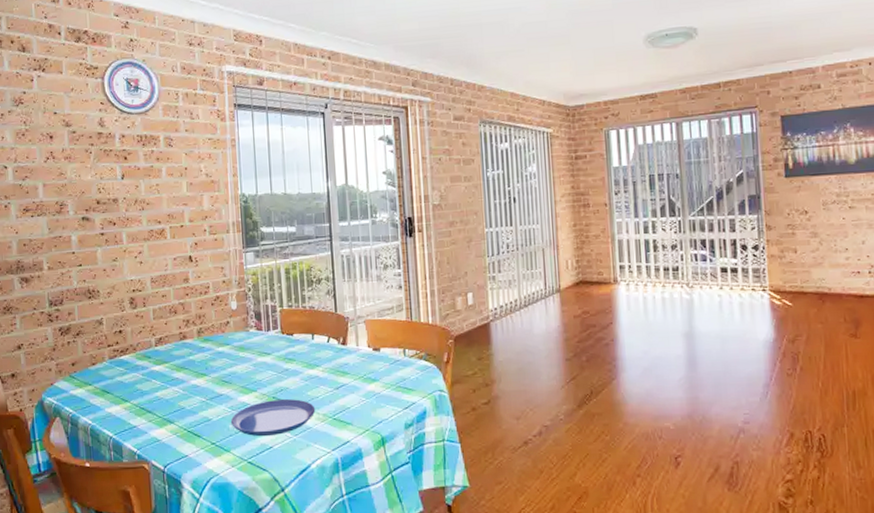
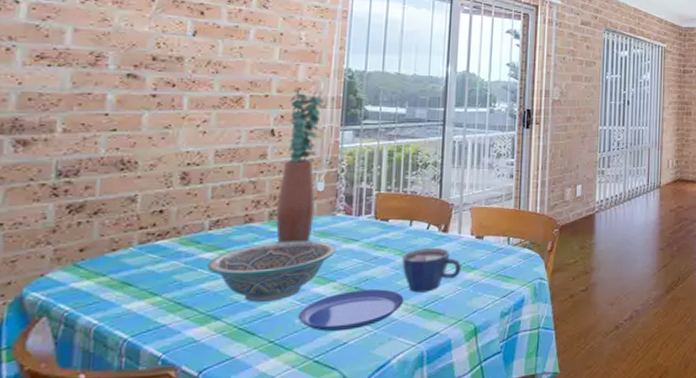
bowl: none [158,354,254,409] -> present [207,240,337,302]
vase: none [200,216,233,357] -> present [276,87,325,243]
cup: none [309,359,363,403] -> present [402,247,461,293]

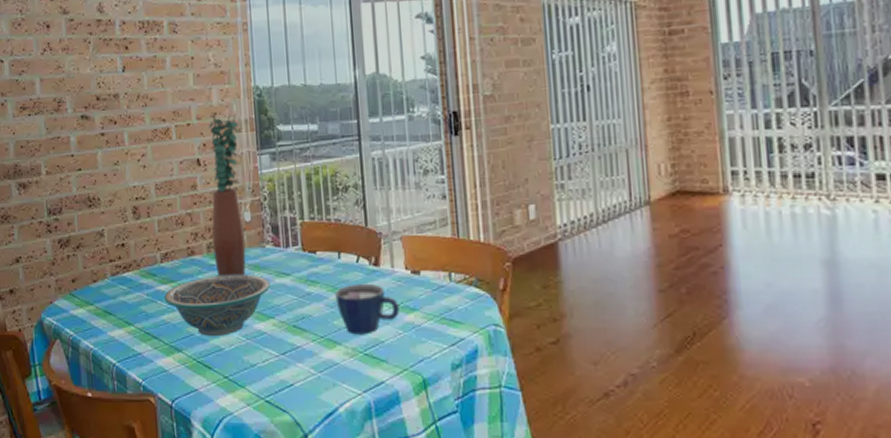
plate: present [297,289,404,332] -> none [245,329,343,372]

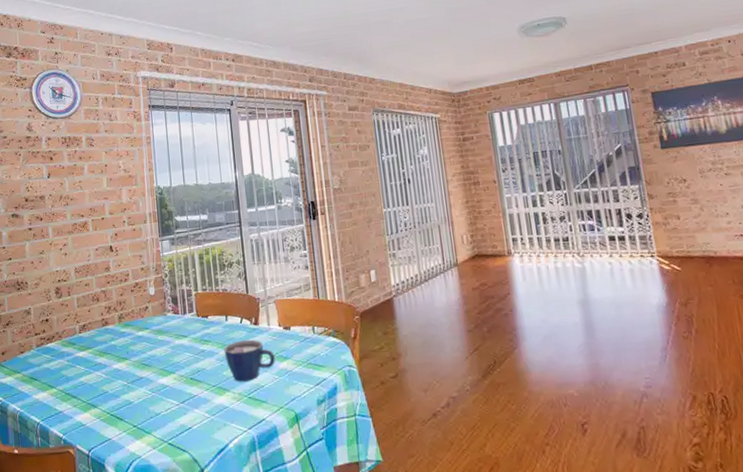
bowl: present [164,274,271,336] -> none [82,338,172,392]
vase: present [209,112,246,276] -> none [120,208,151,341]

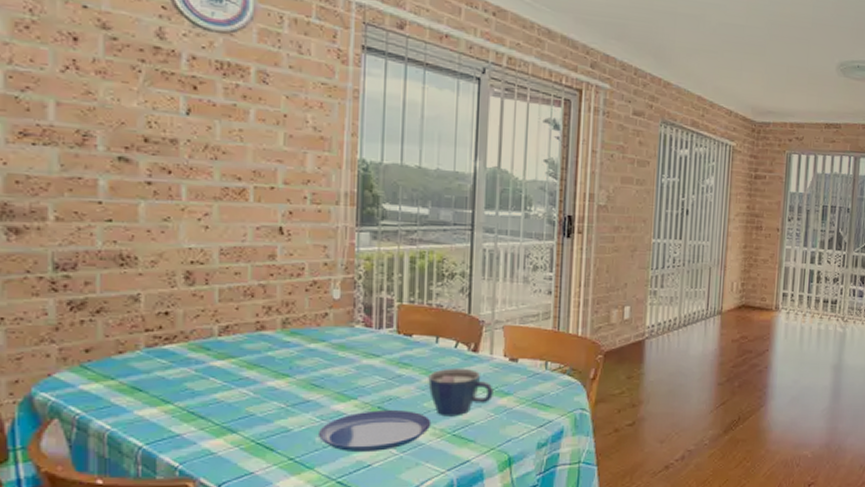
plate: none [151,379,231,418] -> present [317,410,432,453]

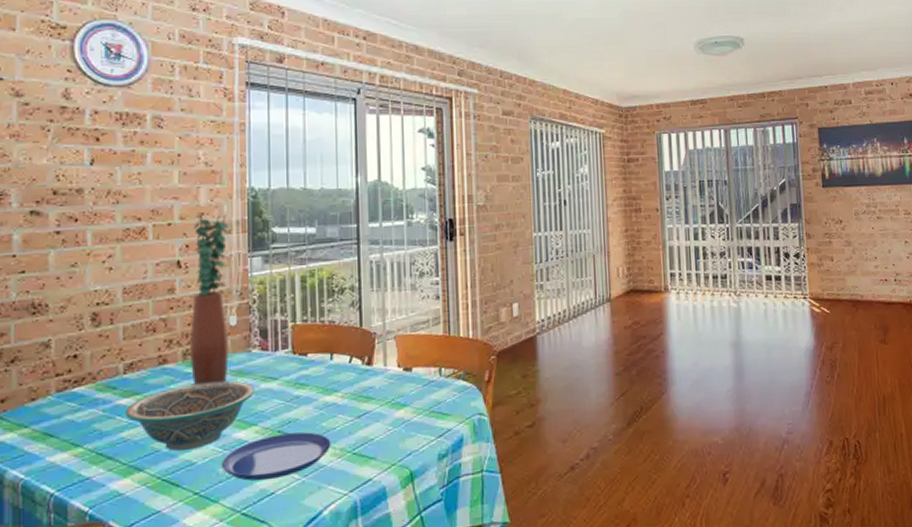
bowl: none [219,352,357,416] -> present [125,380,256,451]
vase: none [290,179,338,355] -> present [190,213,230,385]
cup: present [428,368,493,417] -> none [325,382,390,435]

